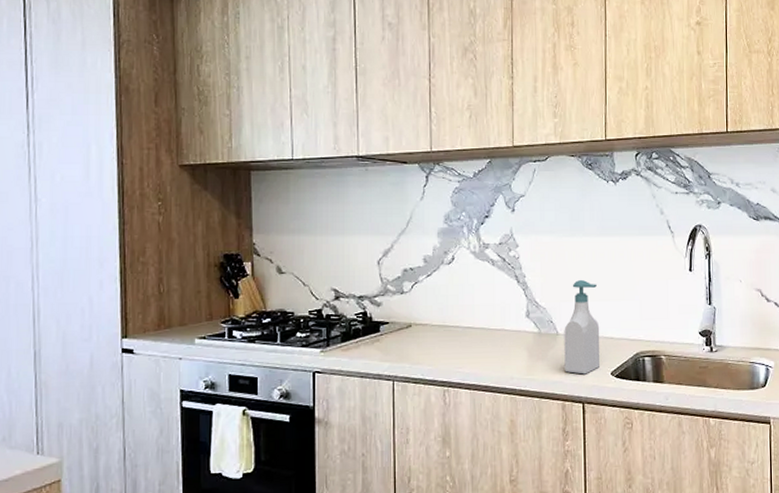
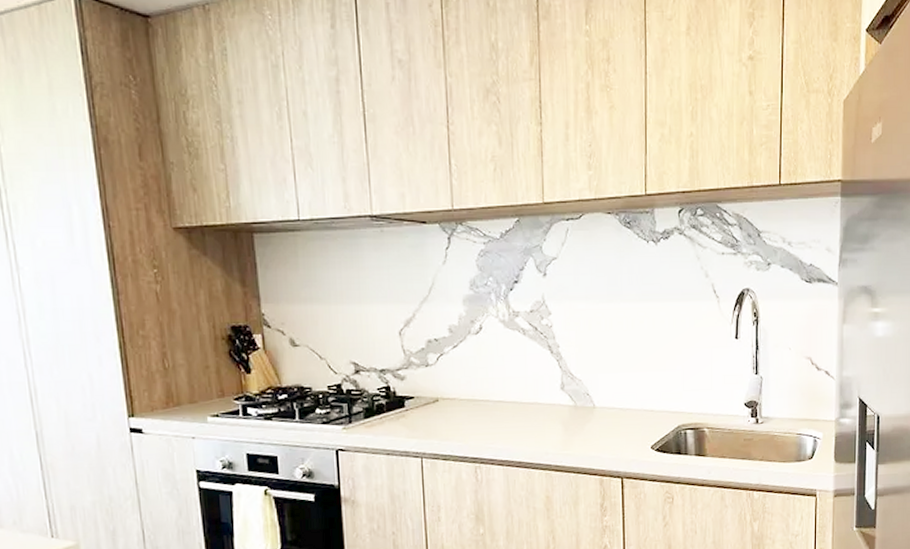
soap bottle: present [564,280,601,375] -> none [601,350,640,449]

